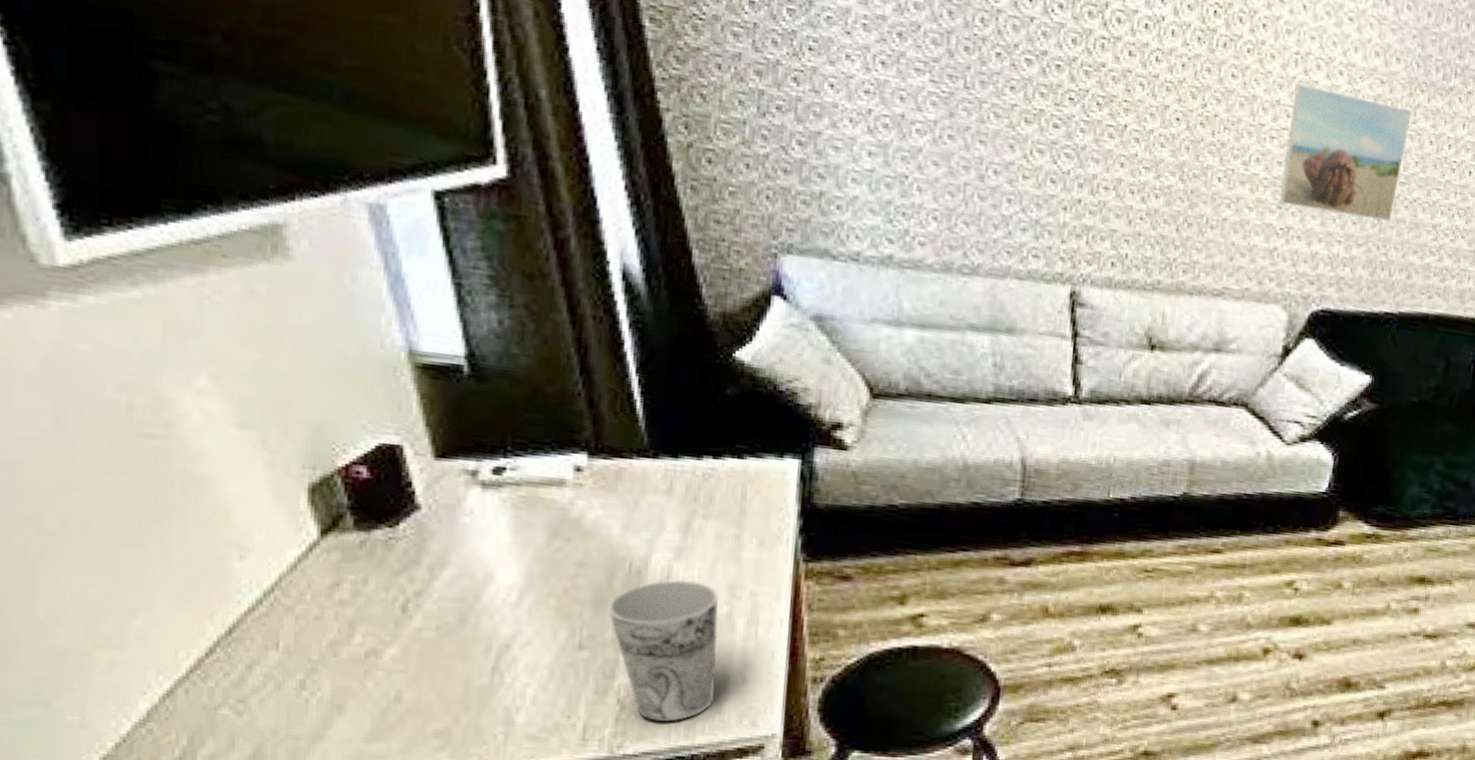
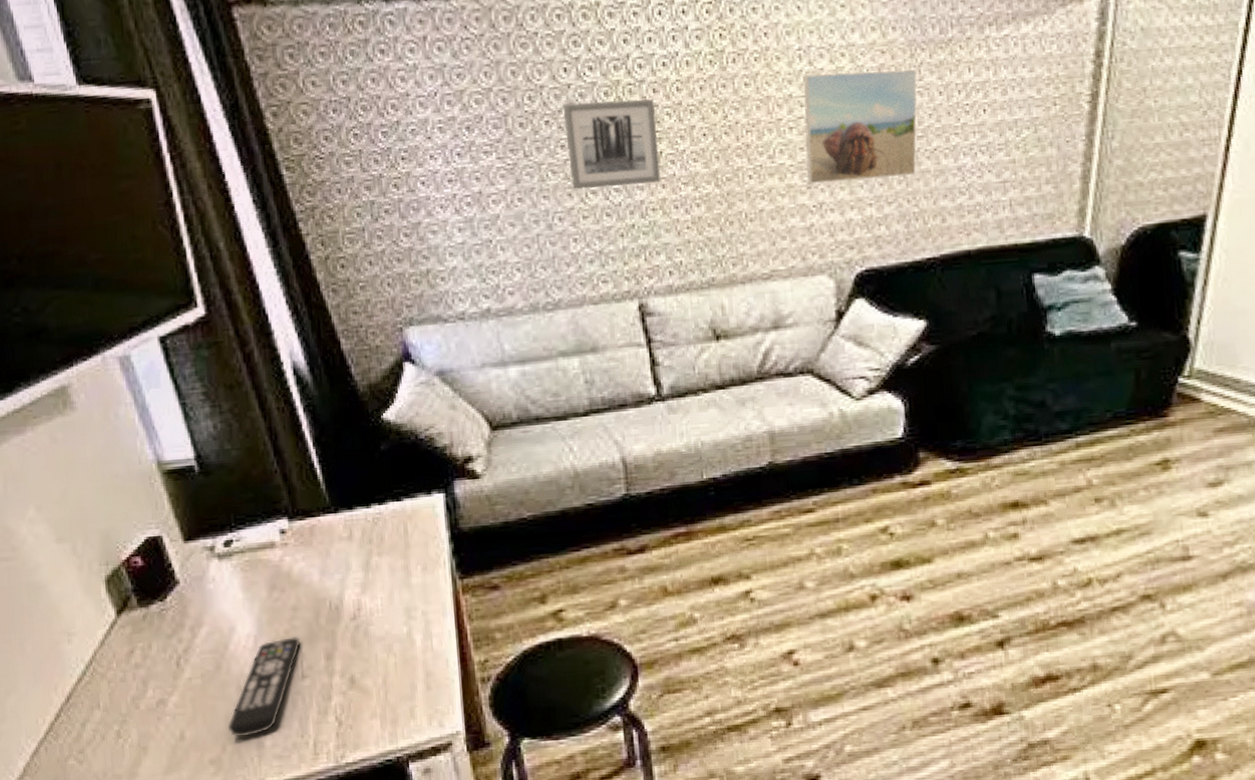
remote control: none [466,597,583,709] -> present [227,637,301,738]
cup: present [607,579,720,723] -> none [318,609,407,733]
wall art: none [1016,39,1128,159] -> present [562,99,661,190]

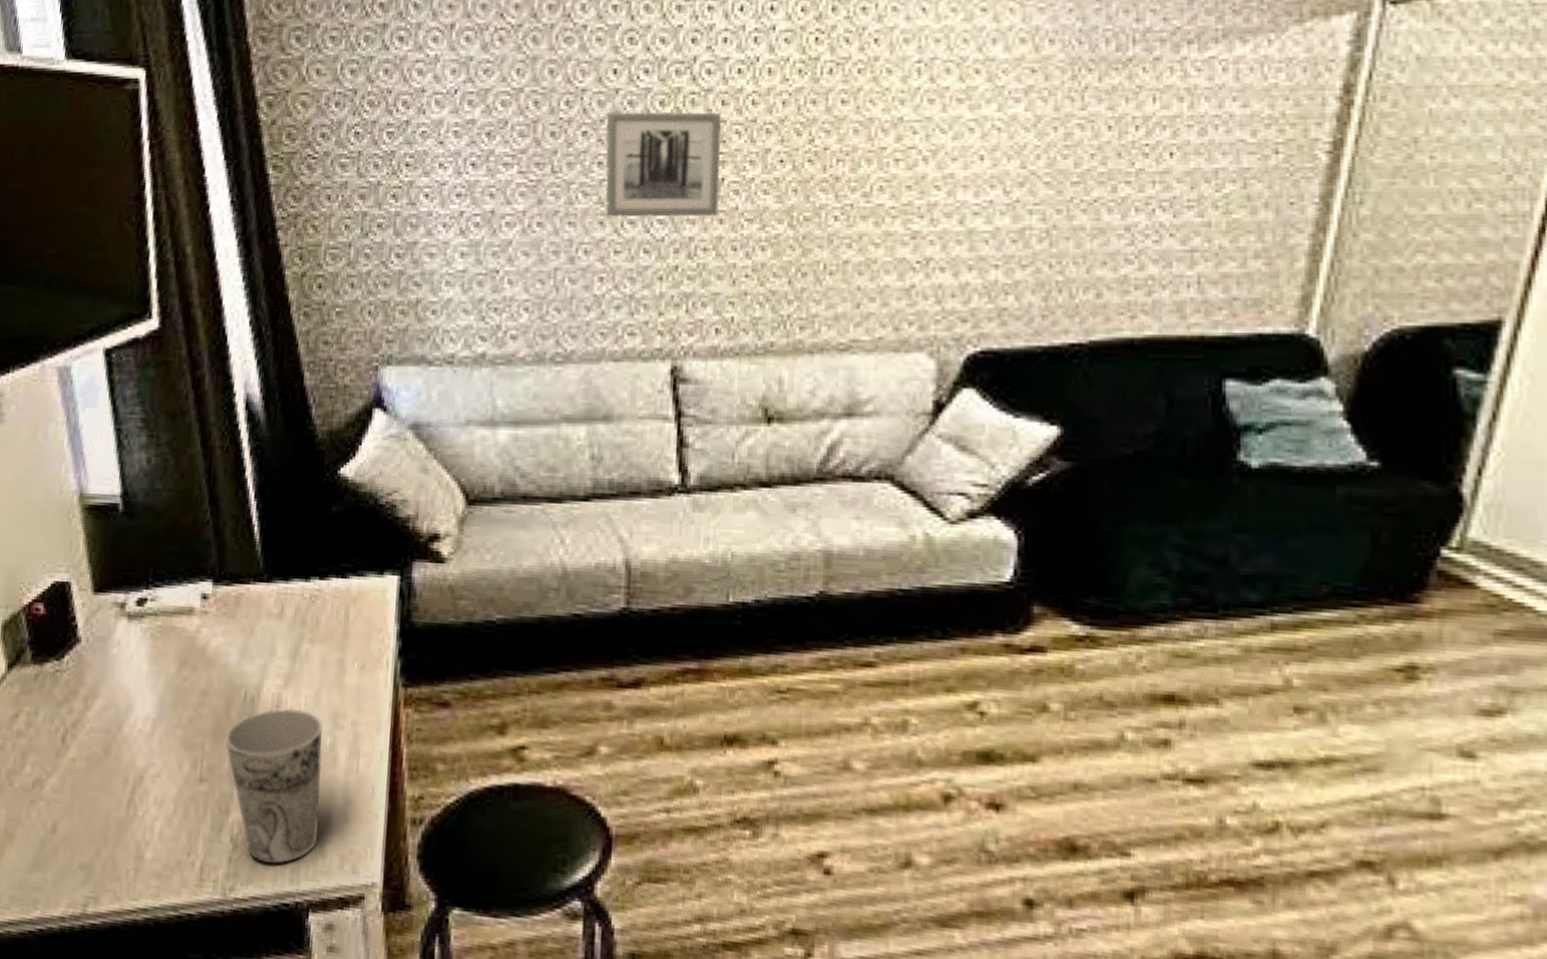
remote control: present [227,637,301,738] -> none [106,727,205,843]
cup: none [318,609,407,733] -> present [225,708,324,865]
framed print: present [804,70,917,184] -> none [911,93,1078,233]

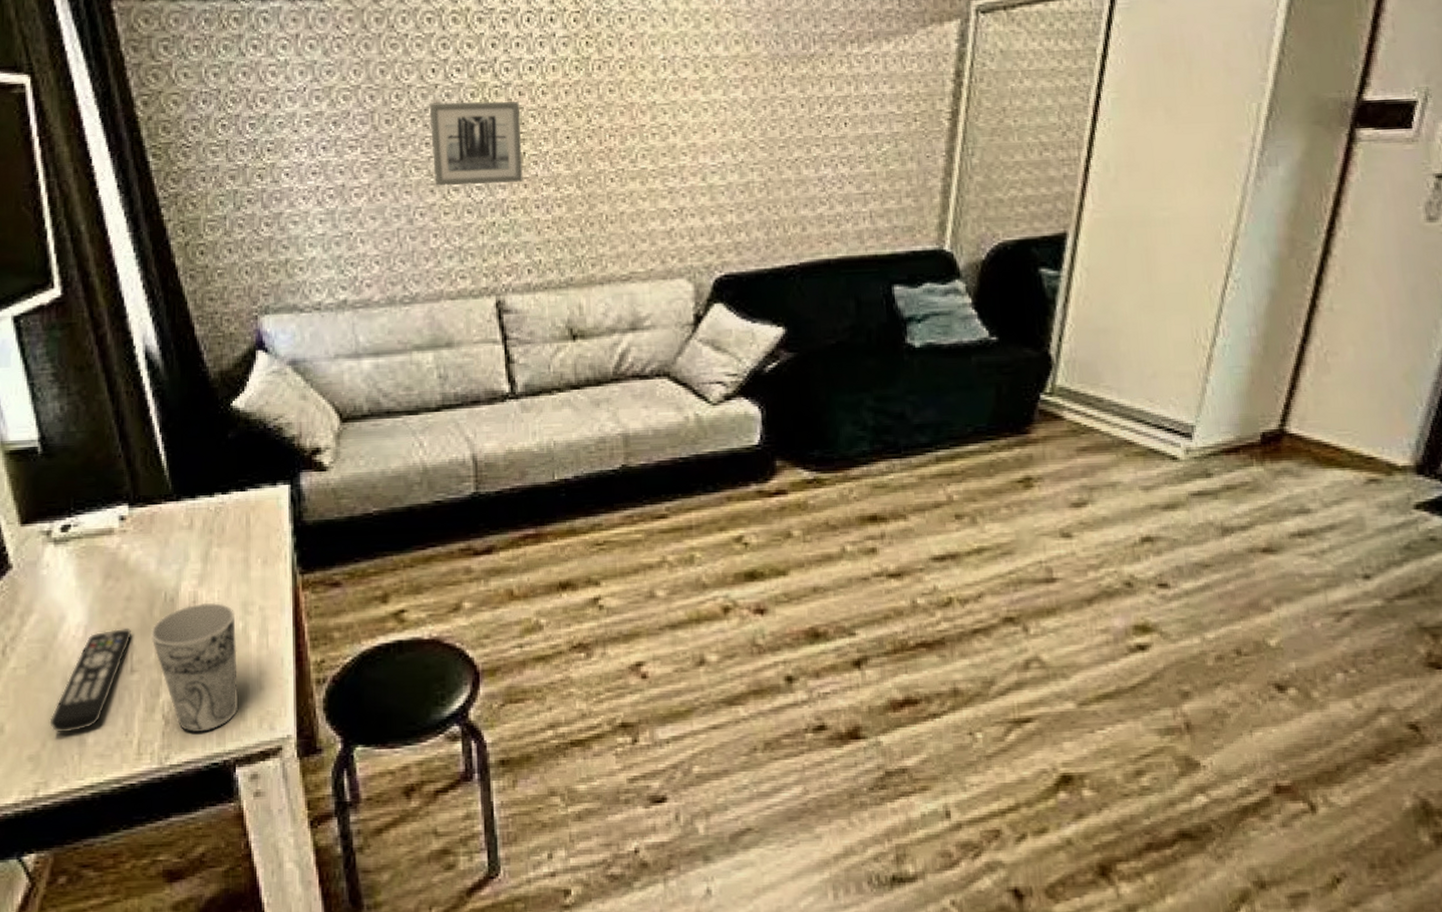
remote control: none [106,727,205,843] -> present [49,629,132,733]

